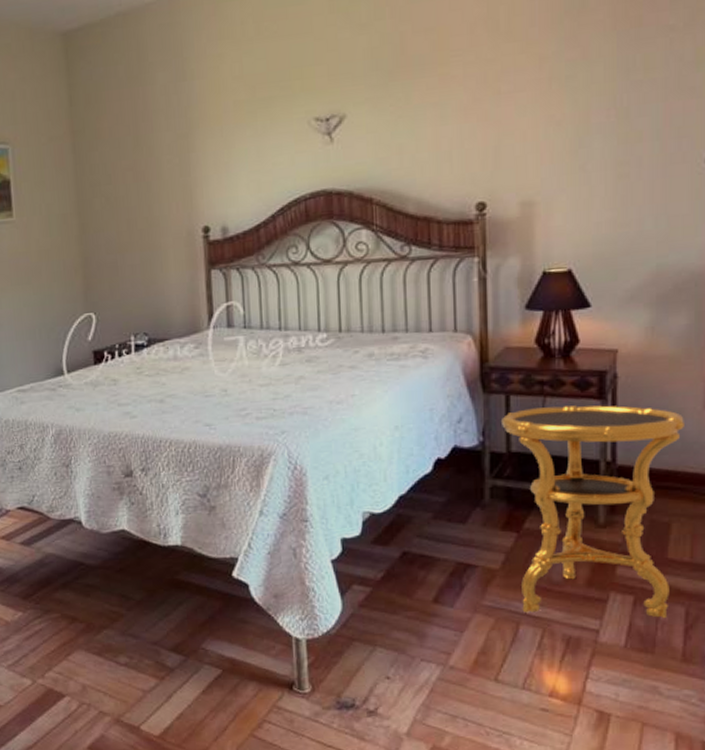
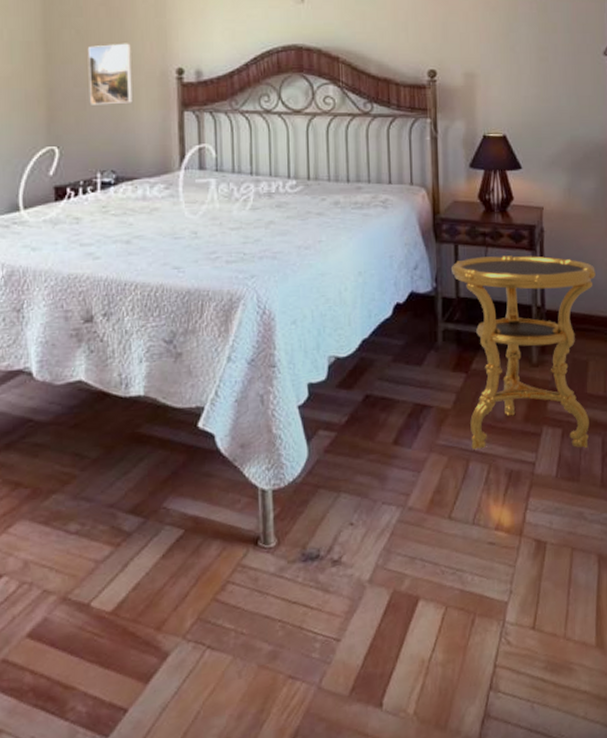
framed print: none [117,205,161,271] -> present [87,43,133,105]

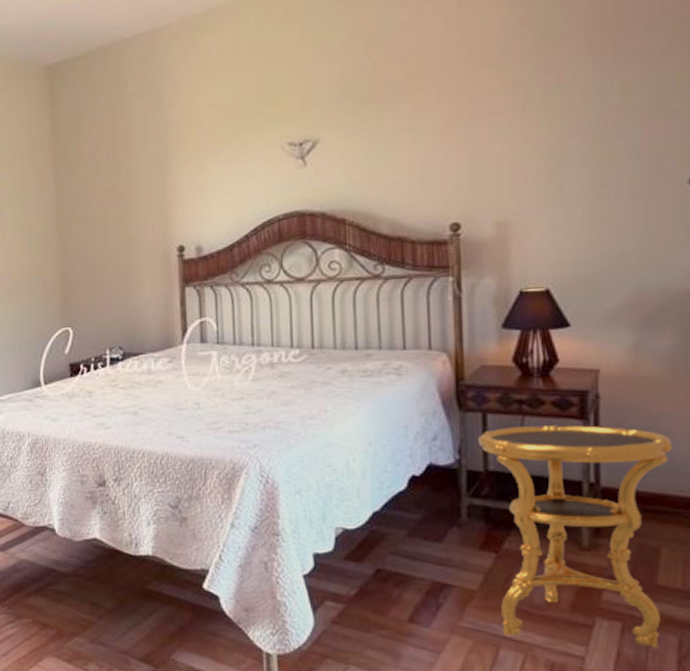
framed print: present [87,43,133,105] -> none [95,226,137,287]

